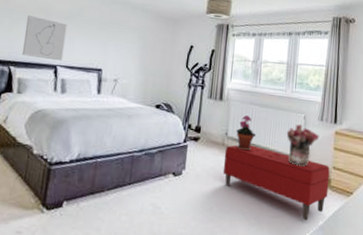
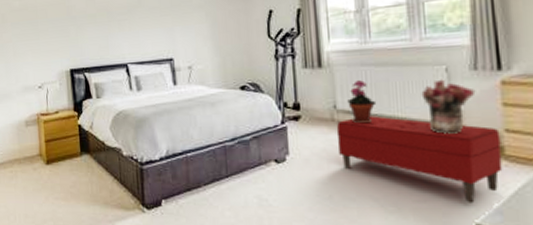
wall art: present [22,16,68,61] -> none [89,18,132,60]

